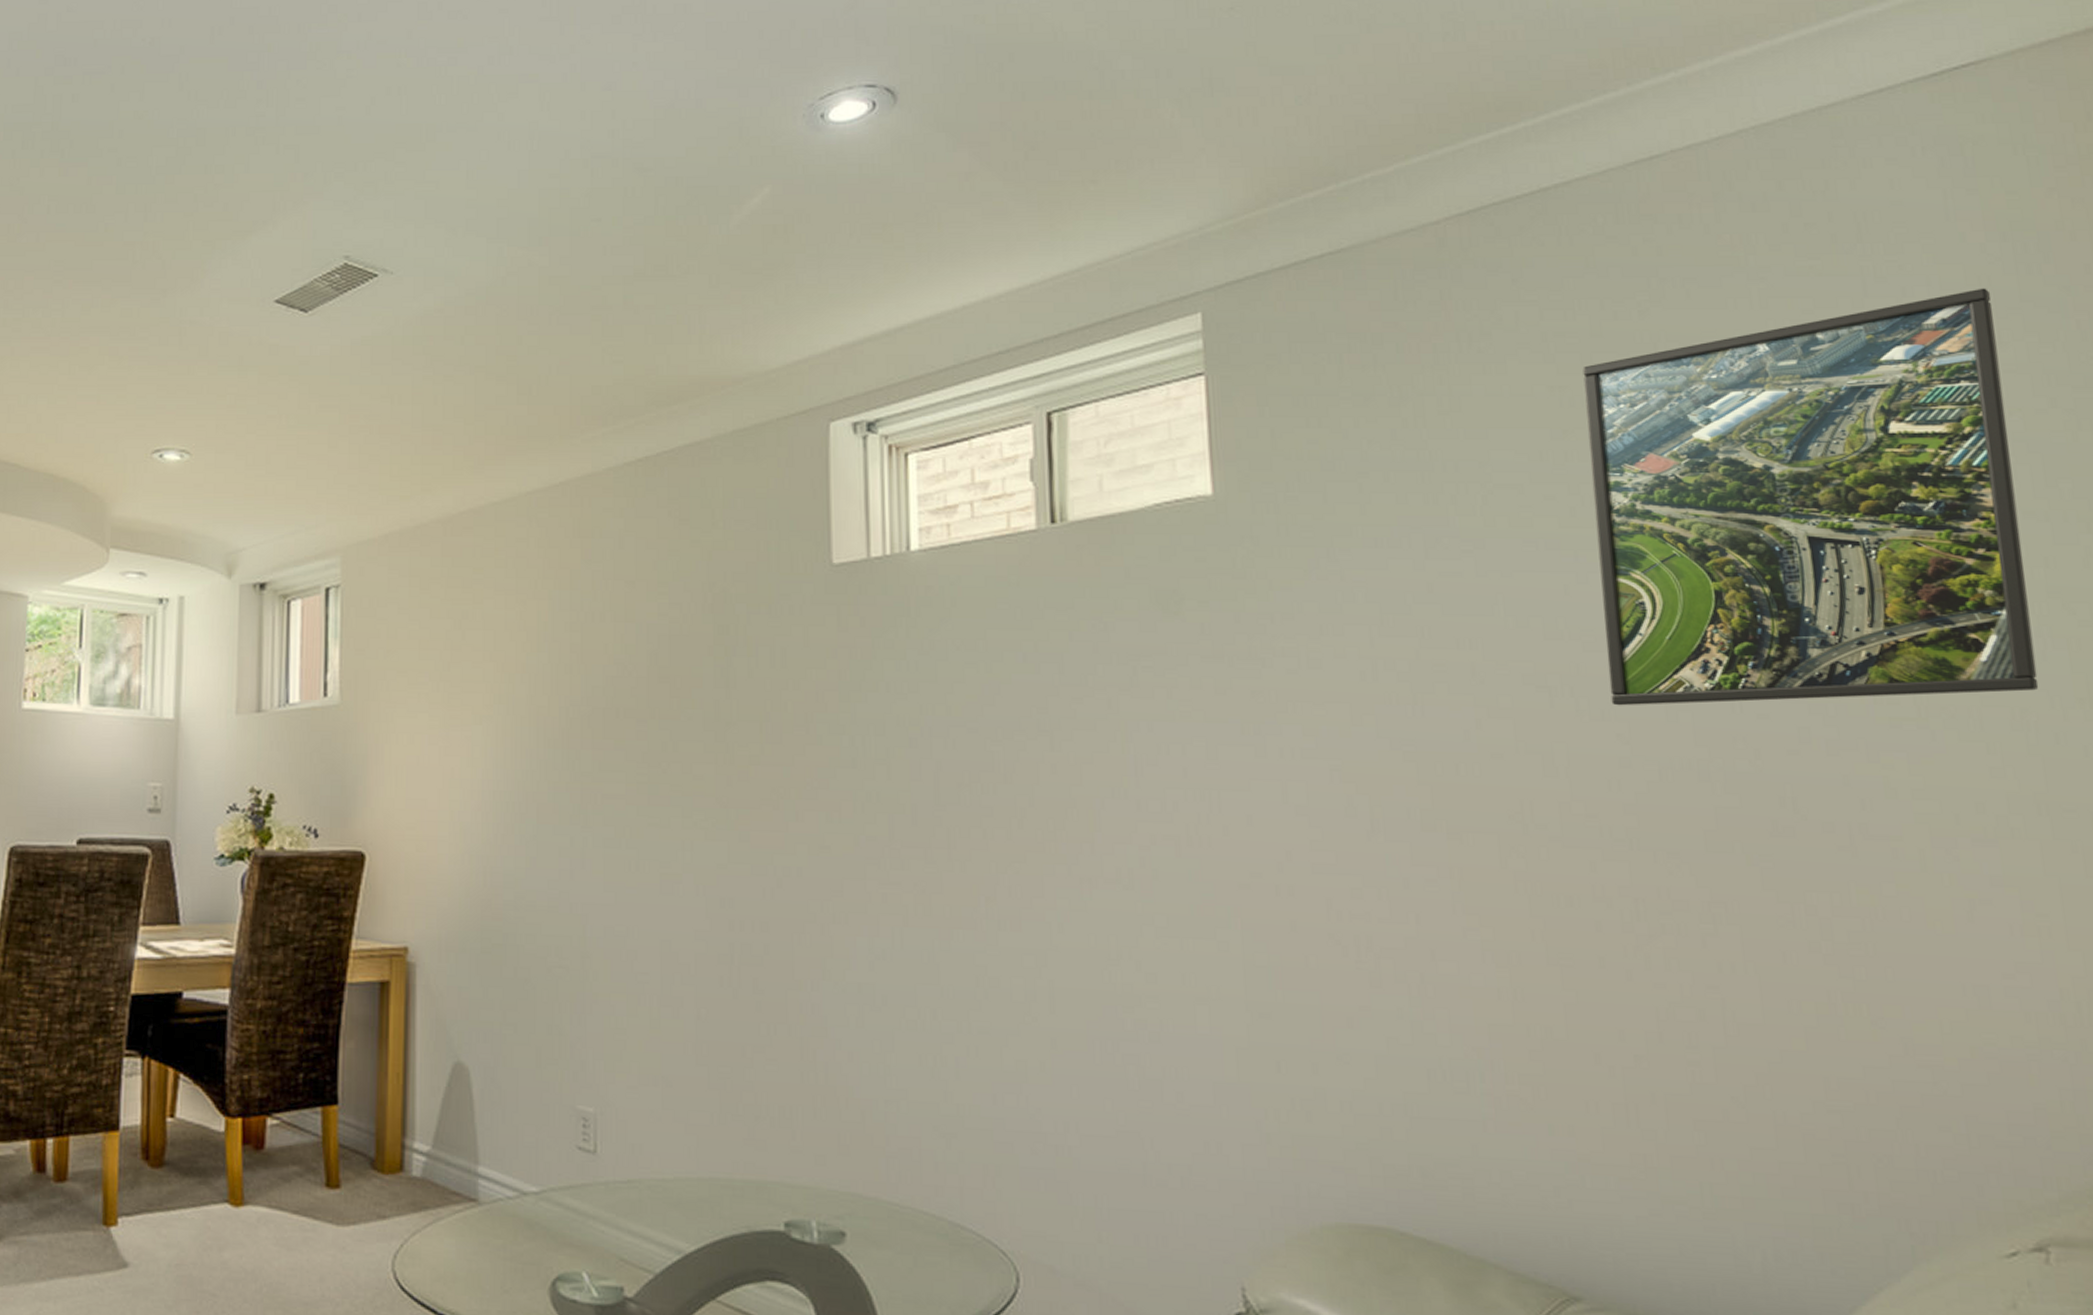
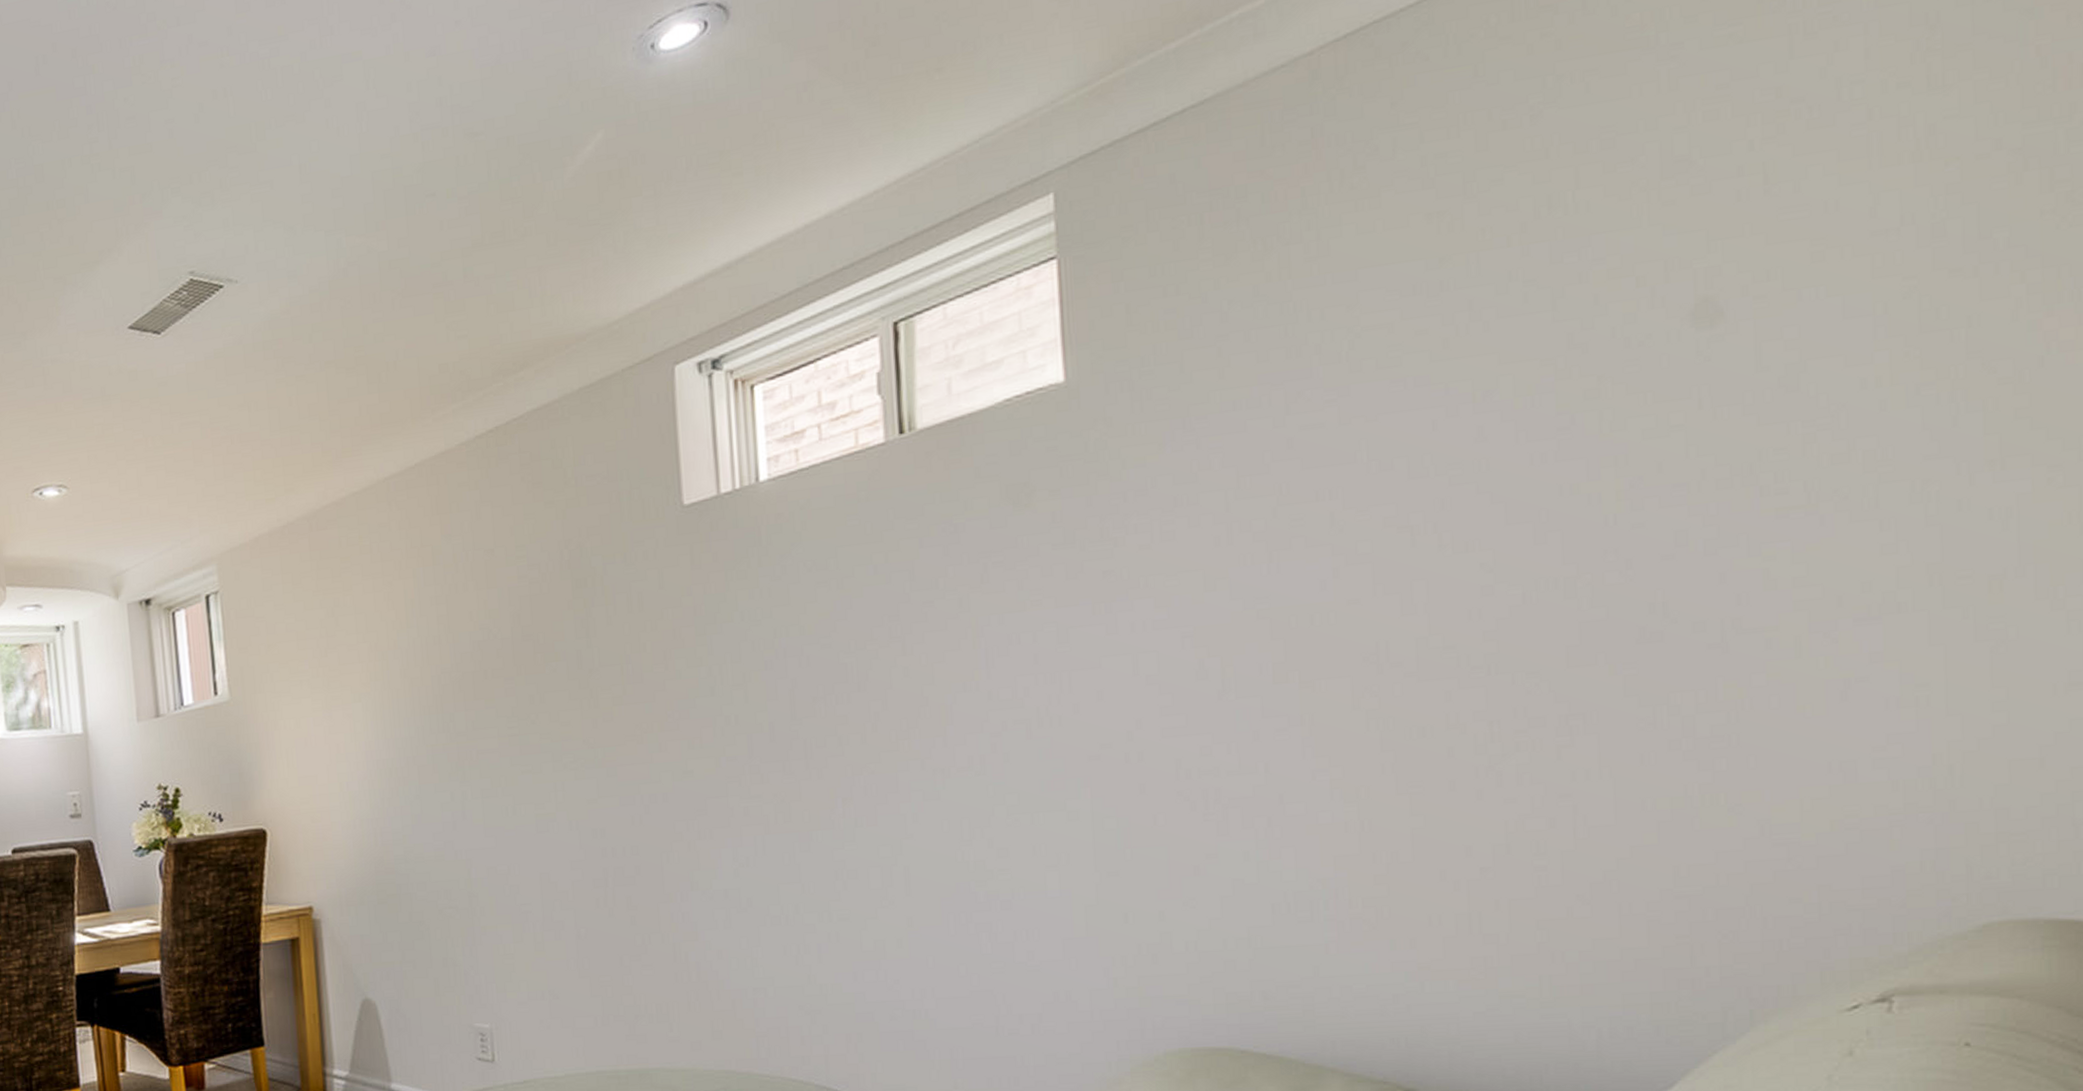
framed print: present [1582,288,2039,706] -> none [1464,26,1946,536]

